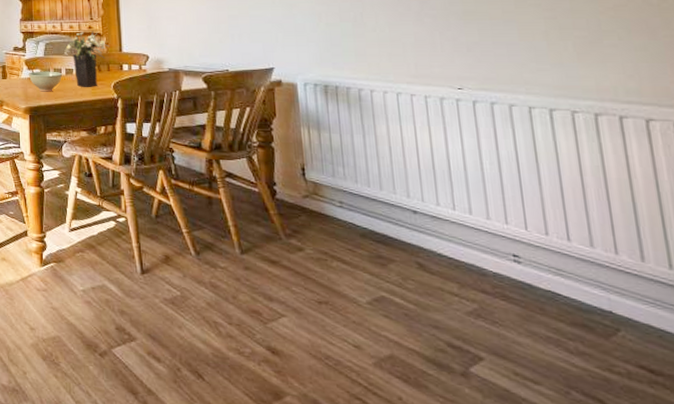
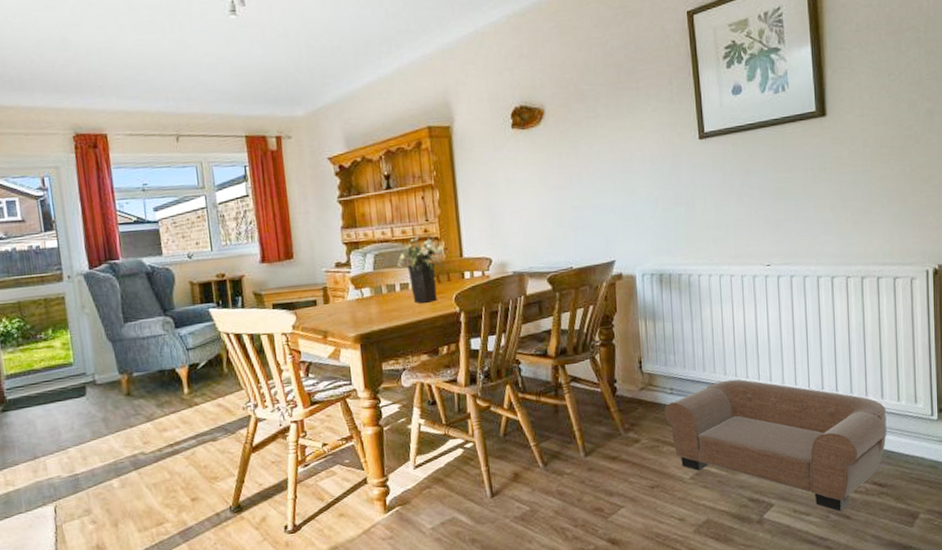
bowl: present [28,71,63,92] -> none [355,288,397,315]
dog bed: none [333,203,655,390] -> present [664,379,887,511]

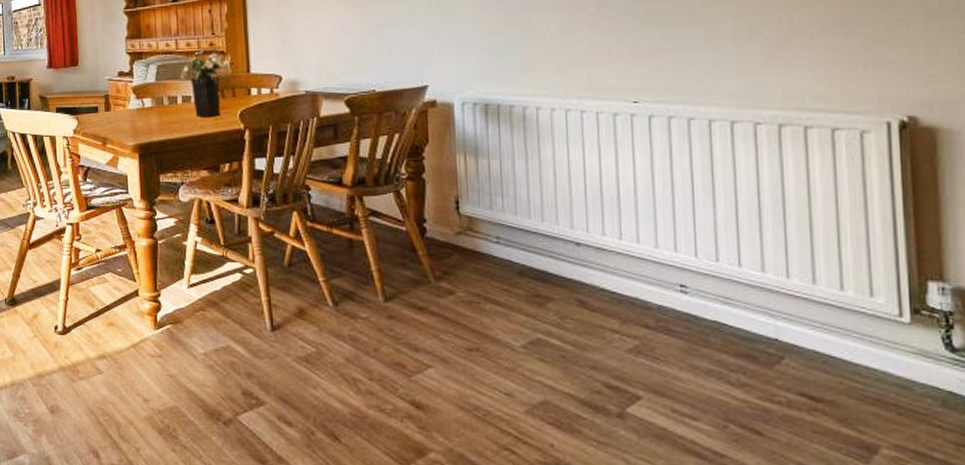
dog bed: present [664,379,887,511] -> none [488,235,822,423]

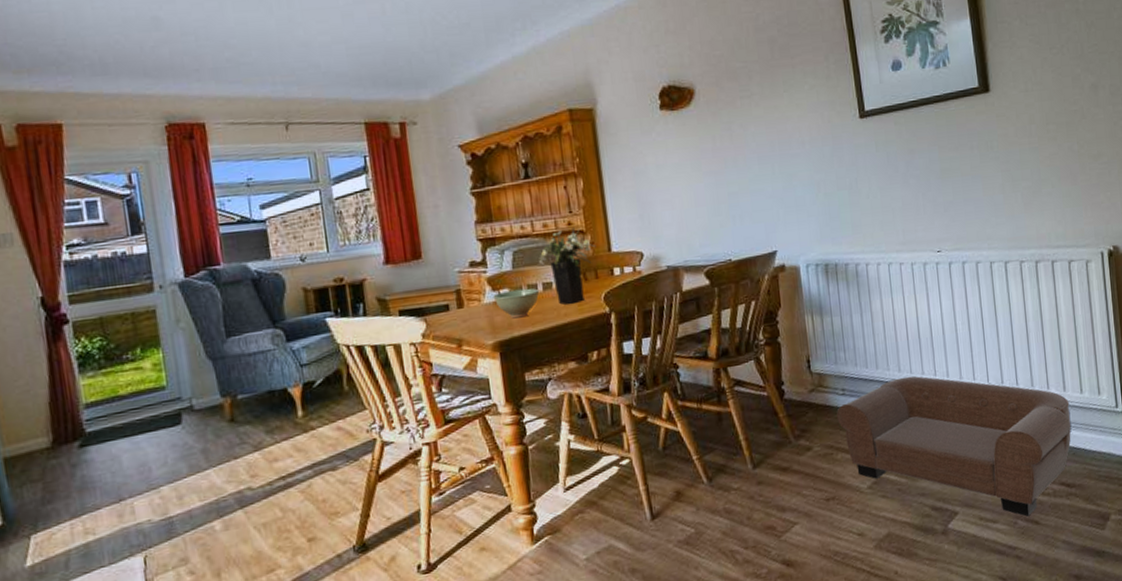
bowl: none [136,99,179,125] -> present [493,288,540,319]
dog bed: none [488,235,822,423] -> present [837,375,1071,517]

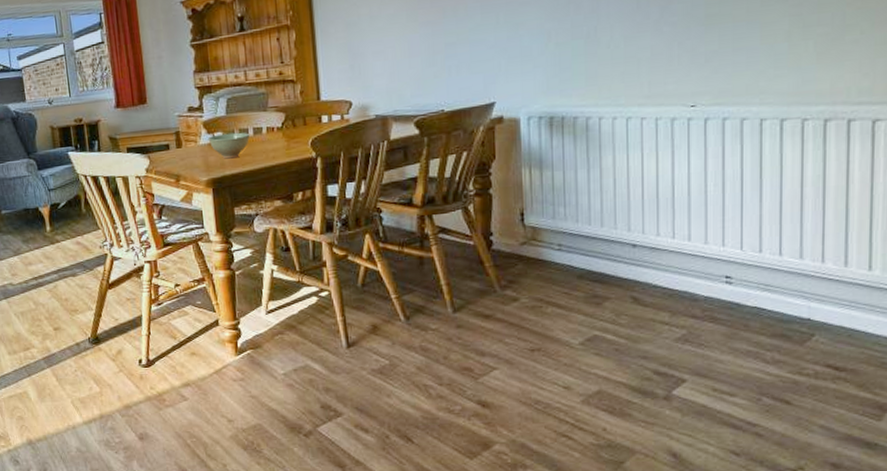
flower arrangement: present [538,228,596,305] -> none [250,77,306,149]
dog bed: present [837,375,1071,517] -> none [550,236,851,395]

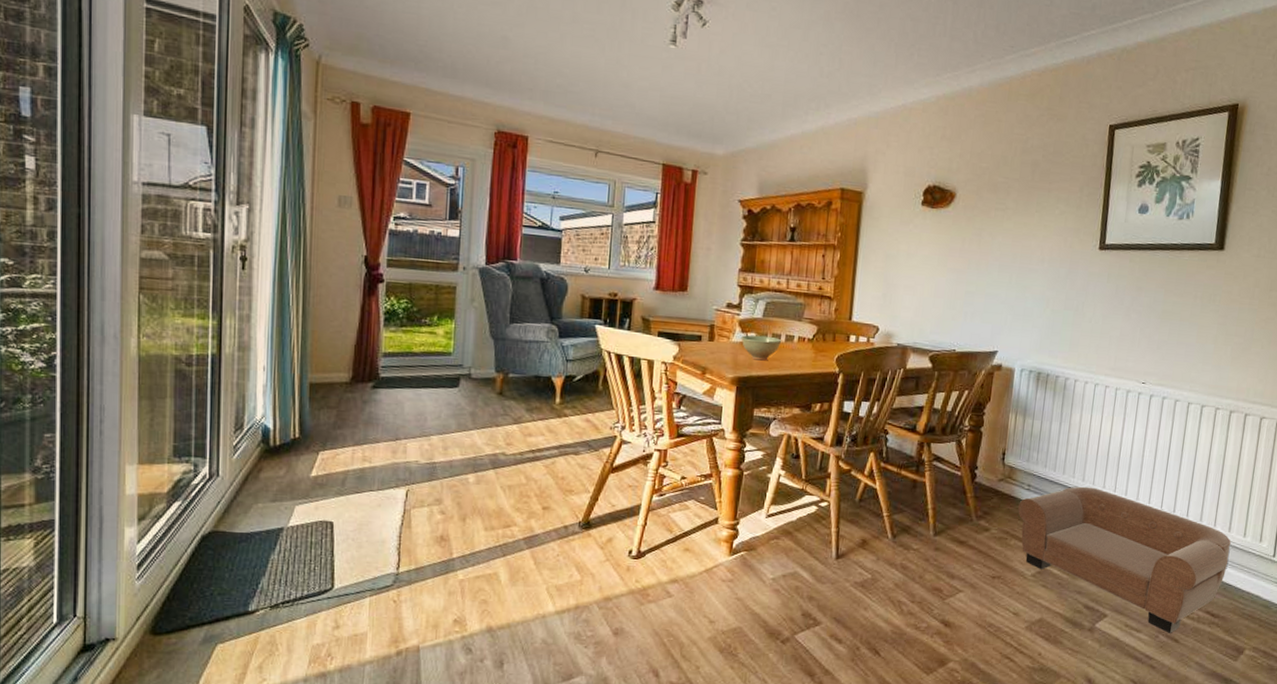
dog bed: none [550,236,851,395] -> present [1018,486,1231,633]

